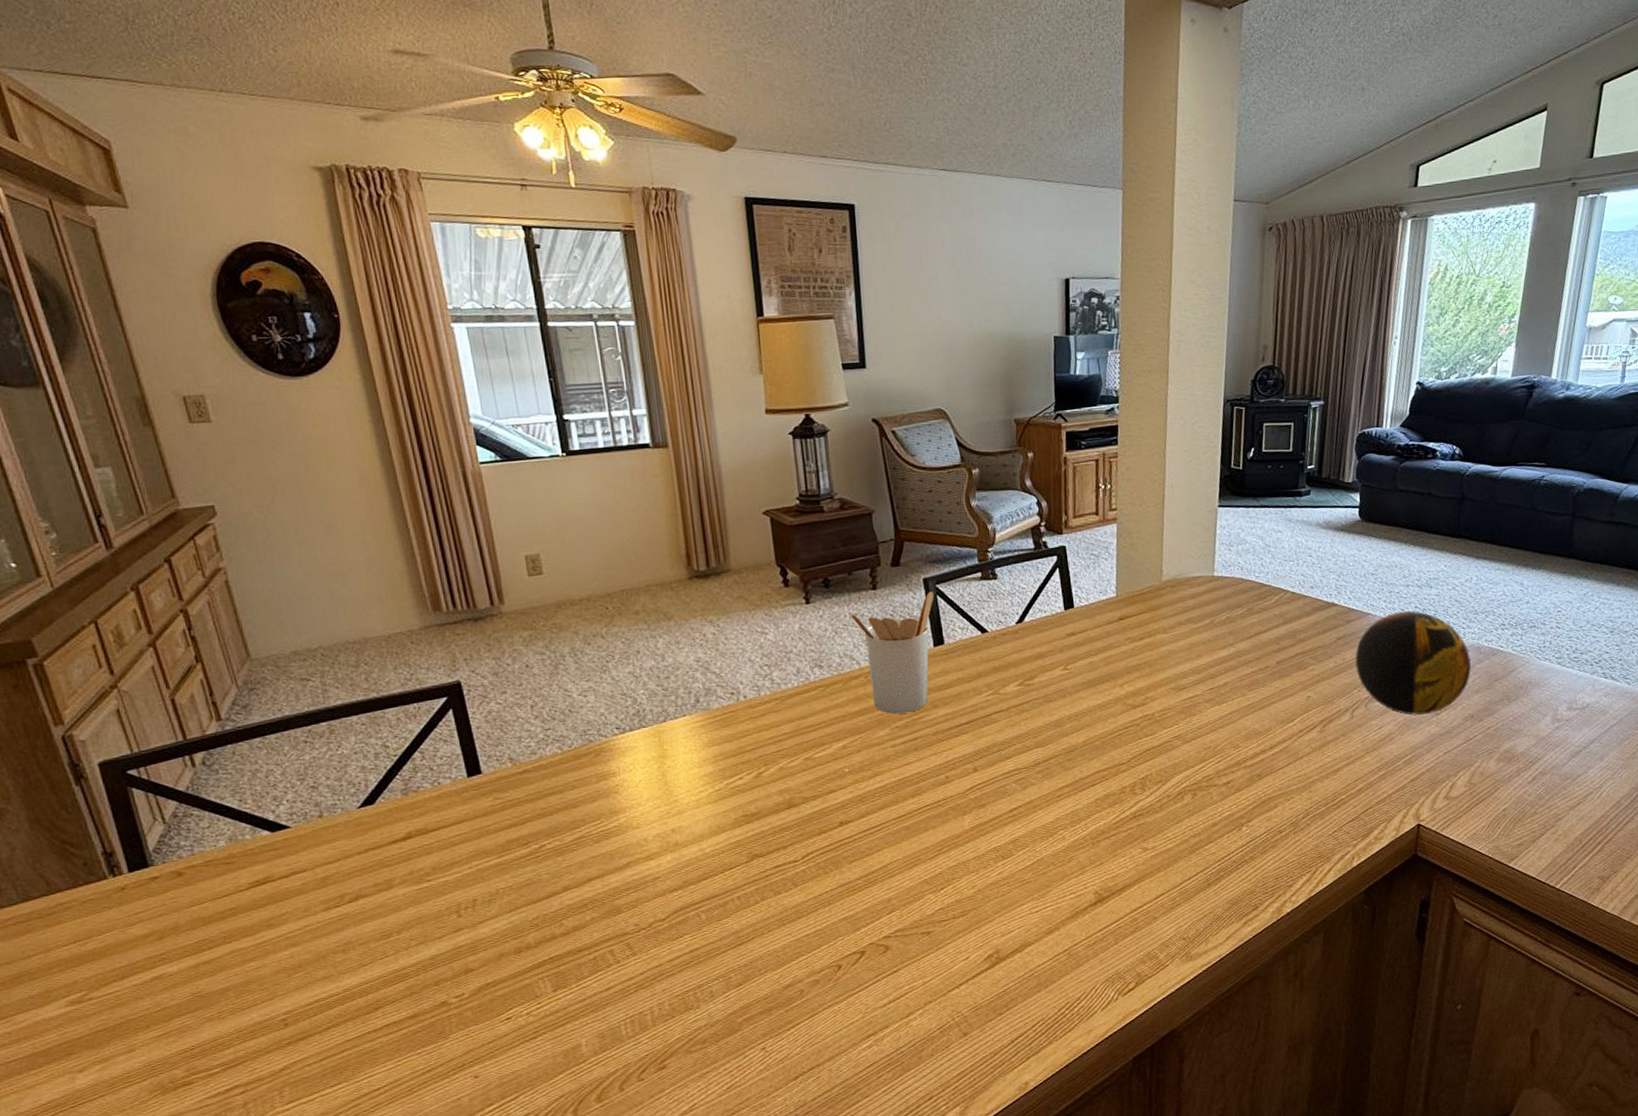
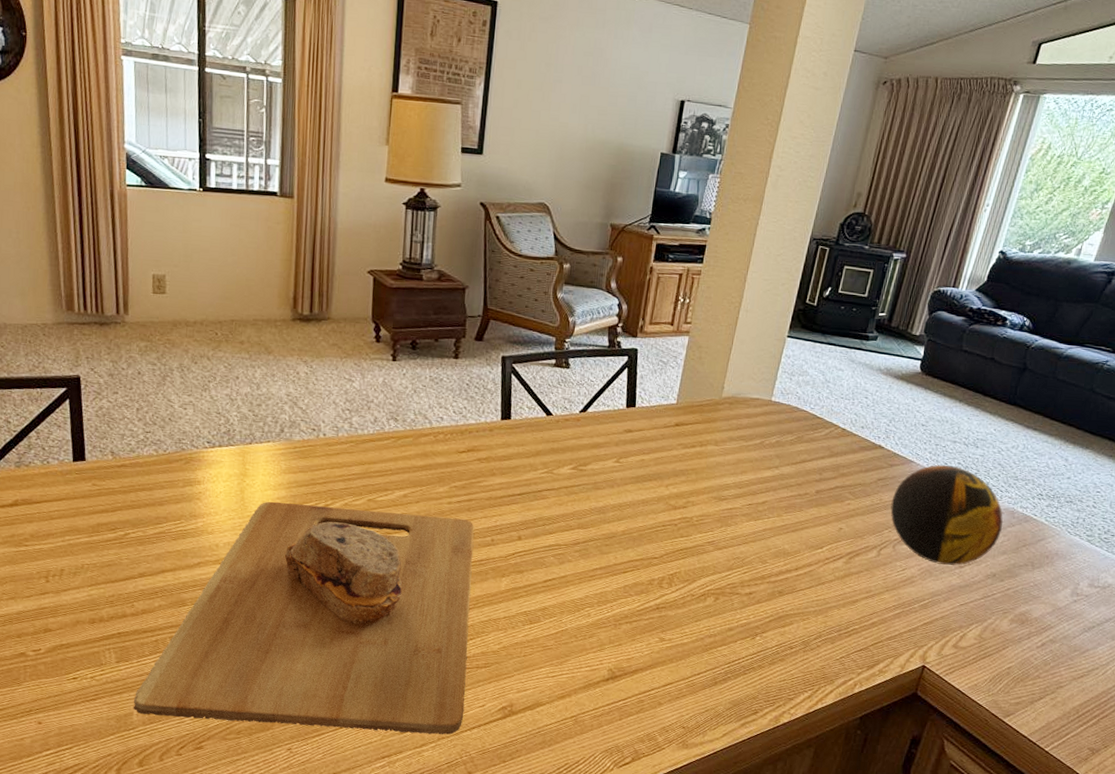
cutting board: none [580,760,949,1044] -> present [133,501,474,735]
utensil holder: present [849,591,934,714] -> none [430,369,510,476]

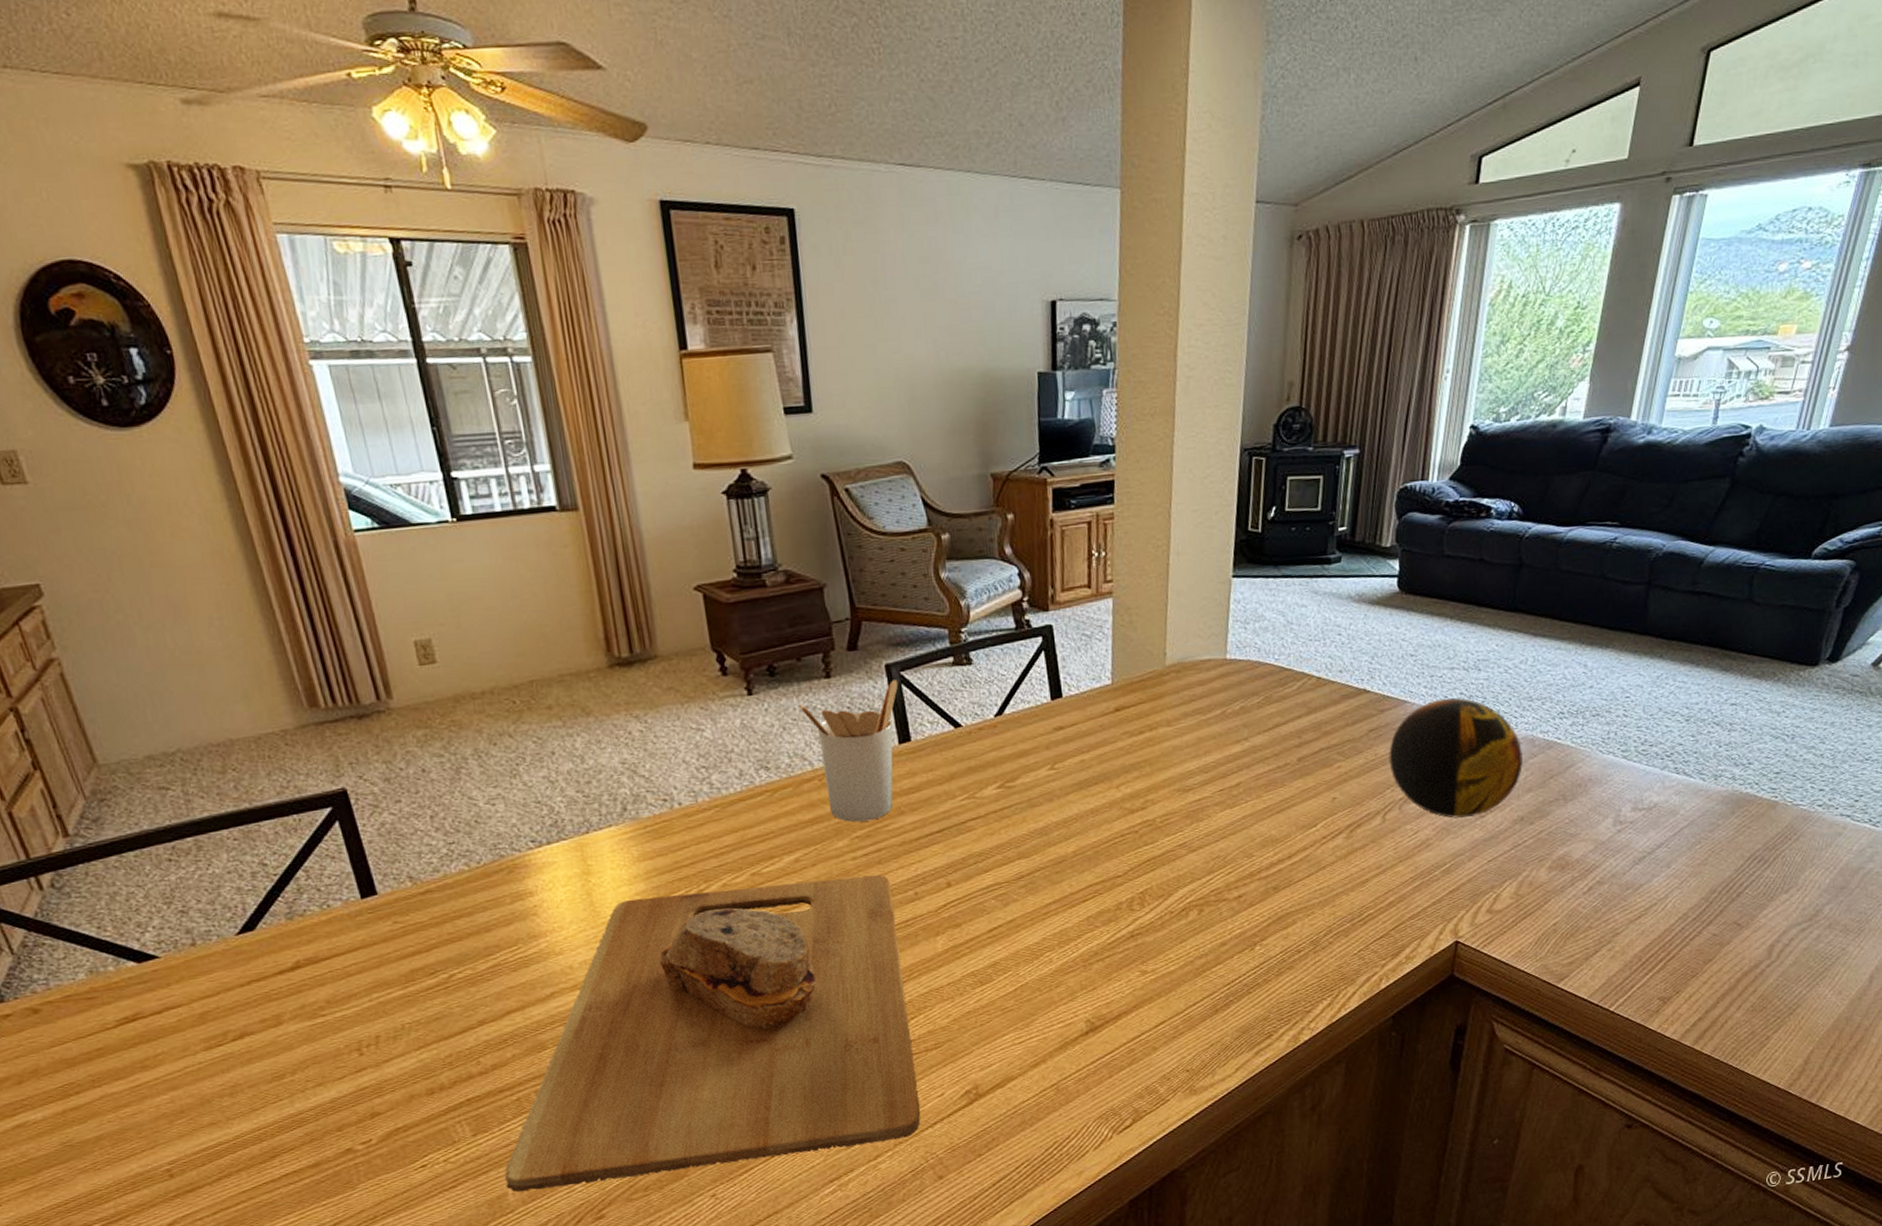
utensil holder: none [430,369,510,476] -> present [799,679,899,822]

